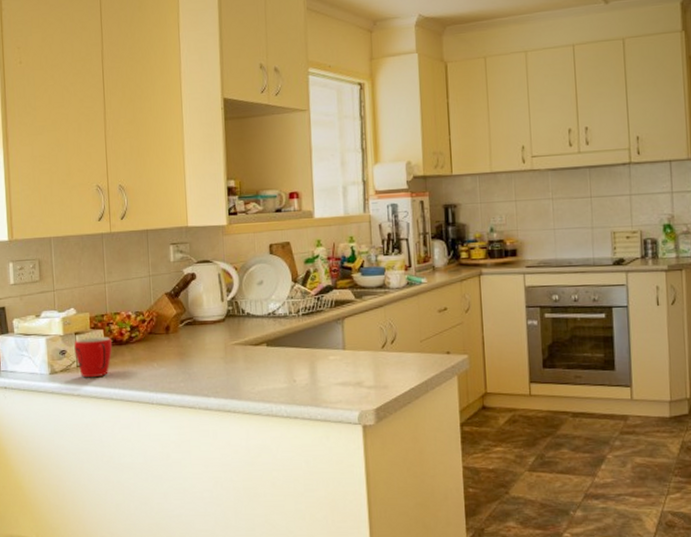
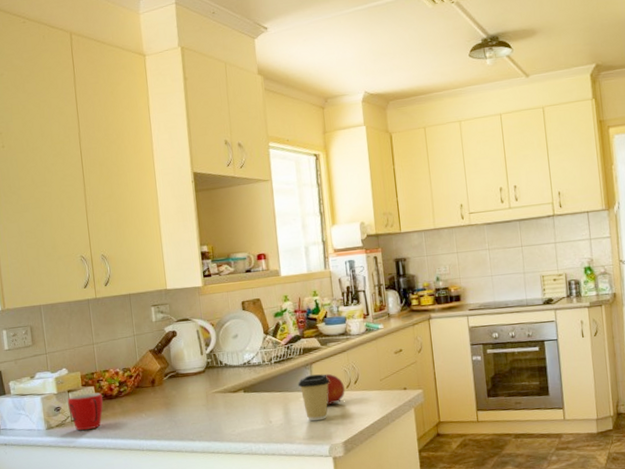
coffee cup: none [327,330,364,383] -> present [298,374,330,421]
fruit: none [358,330,380,367] -> present [325,373,345,406]

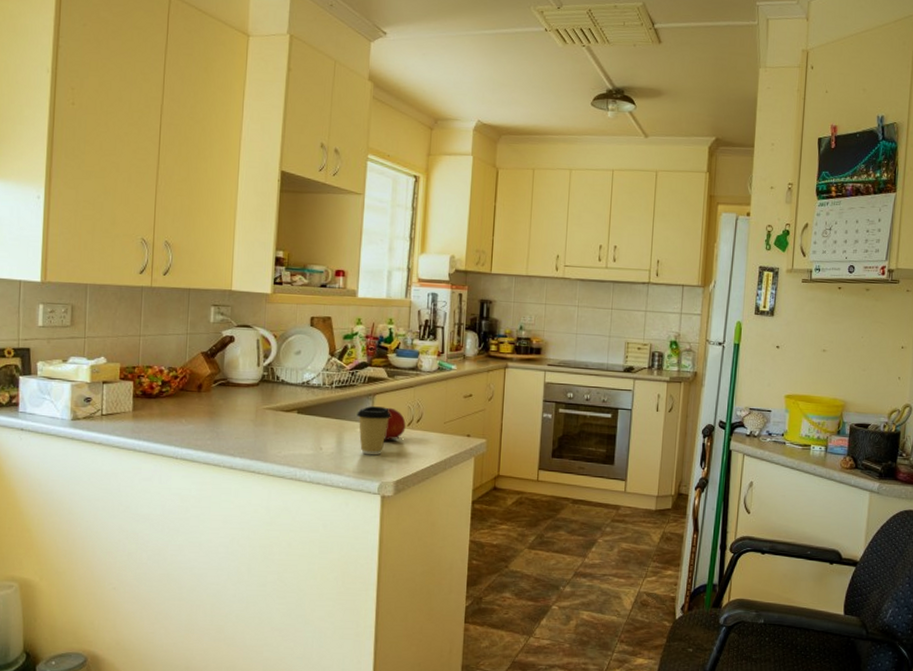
mug: present [67,392,104,431] -> none [100,387,142,428]

